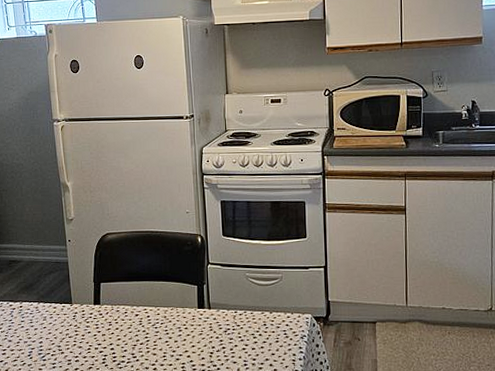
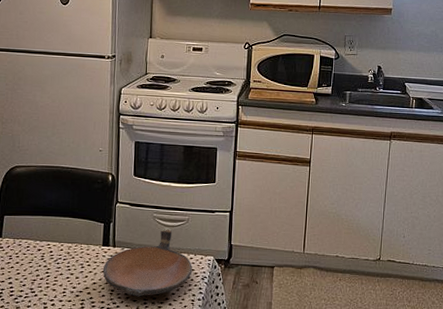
bowl: none [200,287,290,359] -> present [102,228,192,297]

